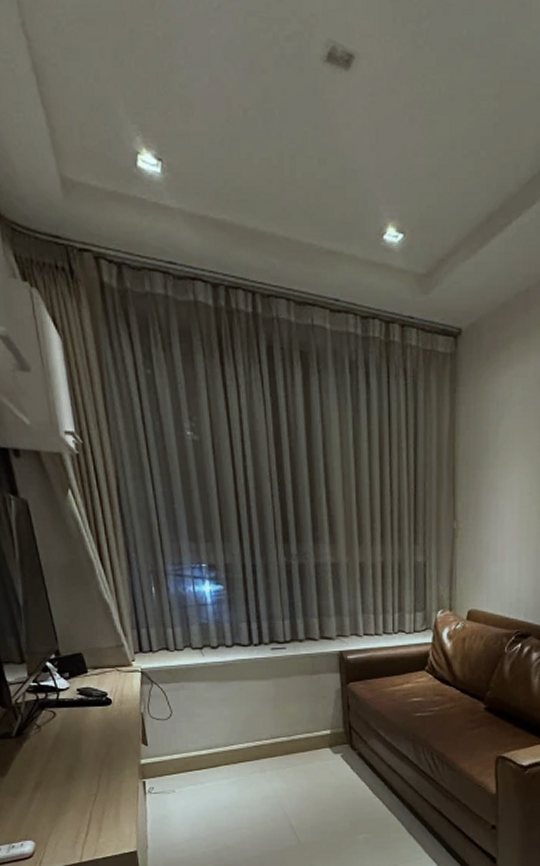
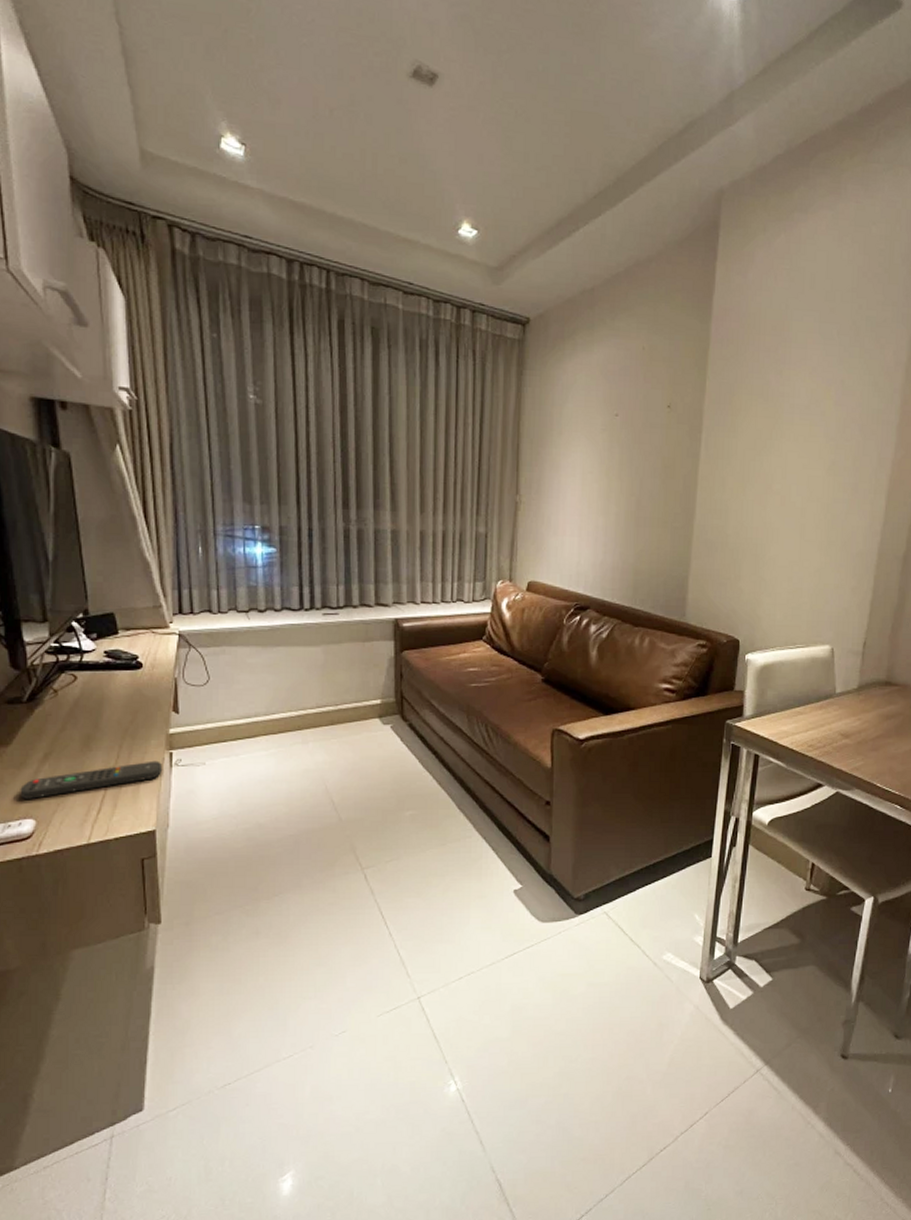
remote control: none [18,789,139,824] -> present [20,760,163,800]

